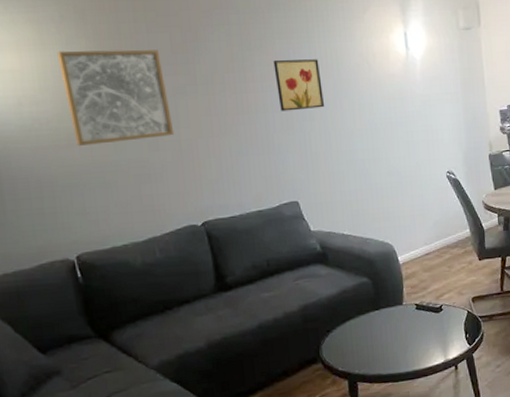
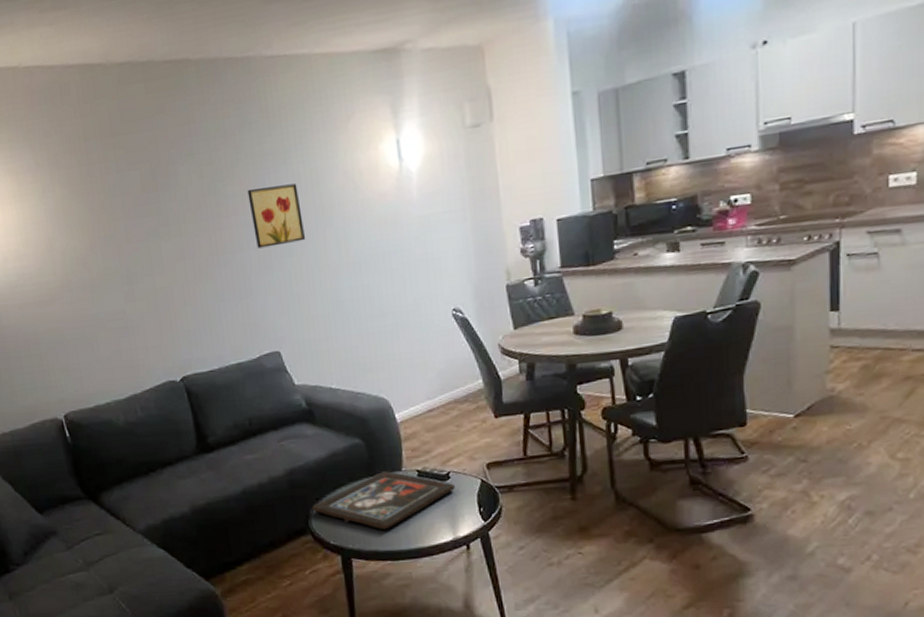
wall art: present [56,49,175,146] -> none [34,190,149,300]
religious icon: none [323,305,447,356] -> present [312,471,456,530]

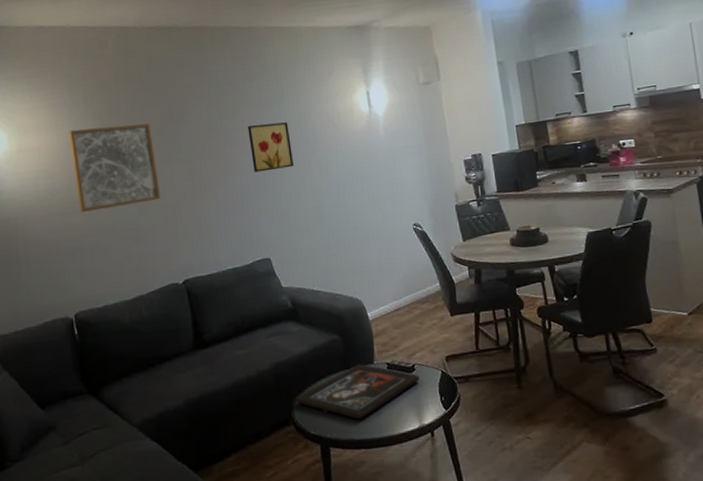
wall art: none [34,190,149,300] -> present [68,123,161,212]

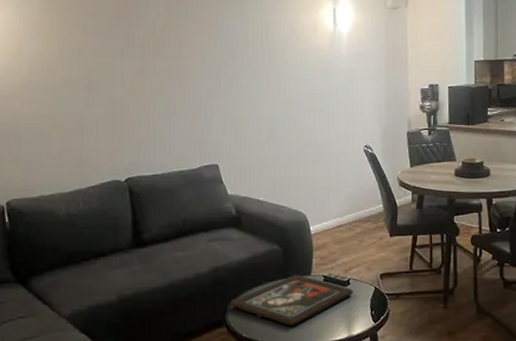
wall art: present [68,123,161,212] -> none [11,9,109,97]
wall art: present [247,122,294,173] -> none [207,28,251,77]

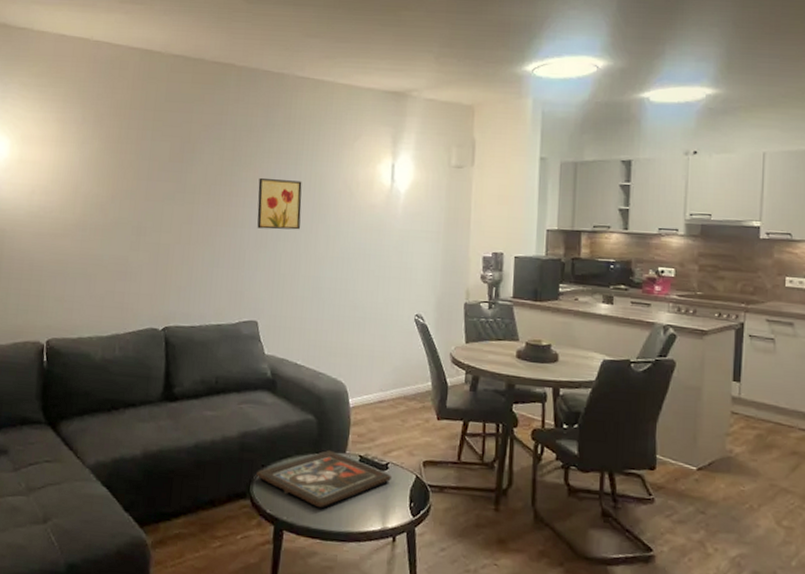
wall art: none [207,28,251,77] -> present [257,177,302,230]

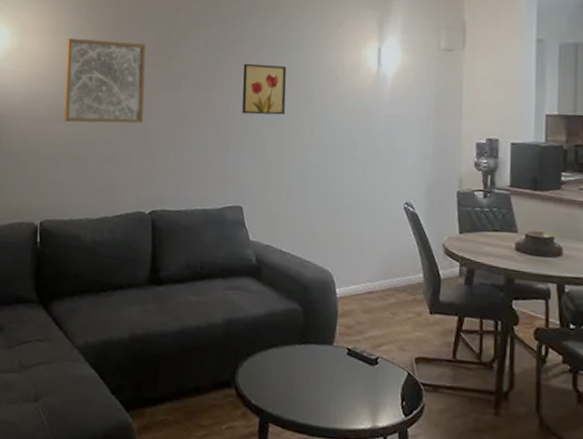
wall art: none [70,149,158,239] -> present [63,38,146,124]
religious icon: present [256,450,393,508] -> none [241,341,383,402]

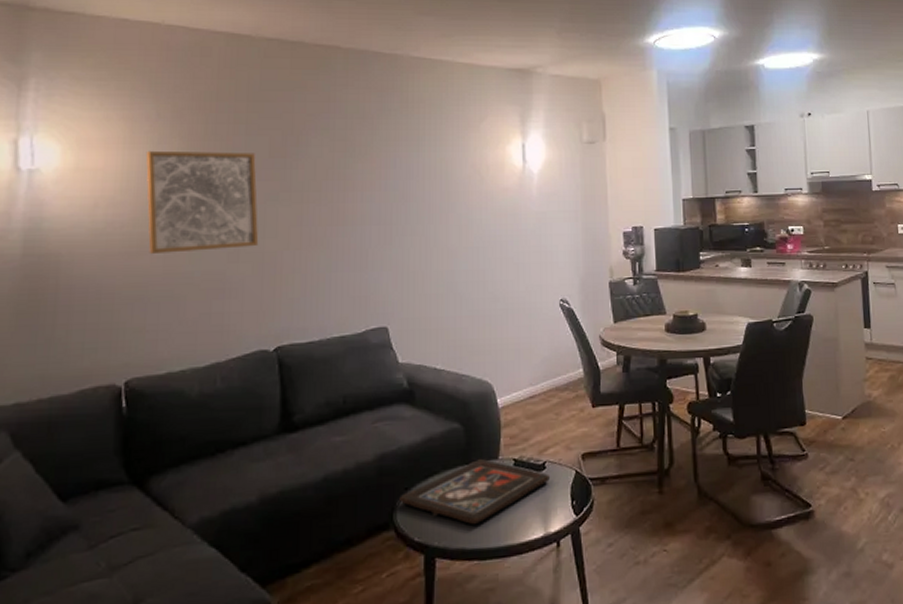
religious icon: none [241,341,383,402] -> present [399,459,551,525]
wall art: present [242,63,287,115] -> none [377,168,428,224]

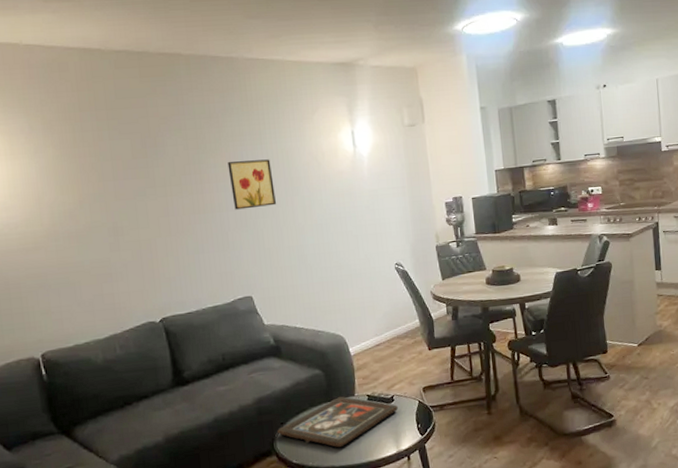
wall art: present [145,150,259,253] -> none [25,155,135,248]
wall art: none [377,168,428,224] -> present [227,159,276,210]

